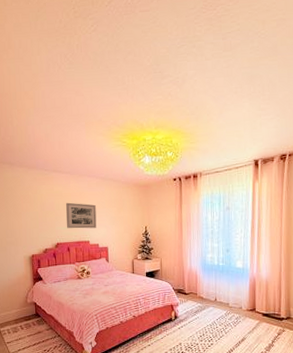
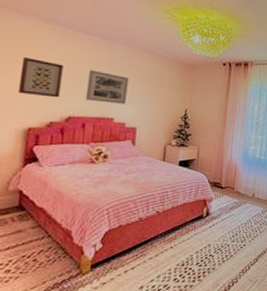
wall art: none [19,199,48,229] -> present [18,56,64,98]

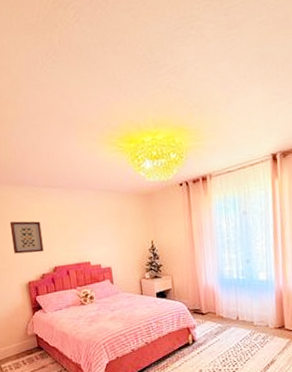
wall art: present [86,69,129,104] -> none [61,220,97,249]

